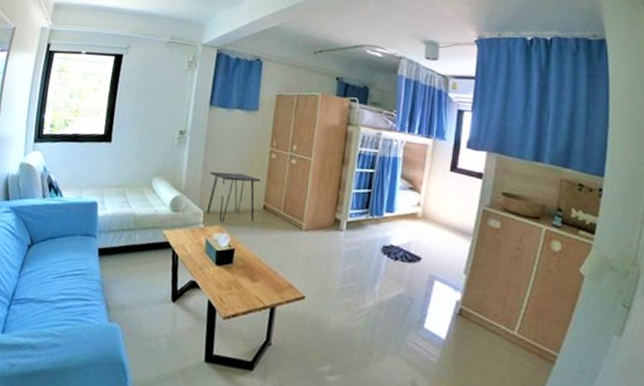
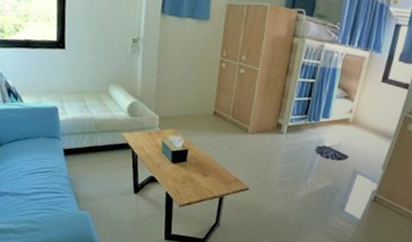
desk: present [206,172,261,223] -> none [162,80,211,127]

